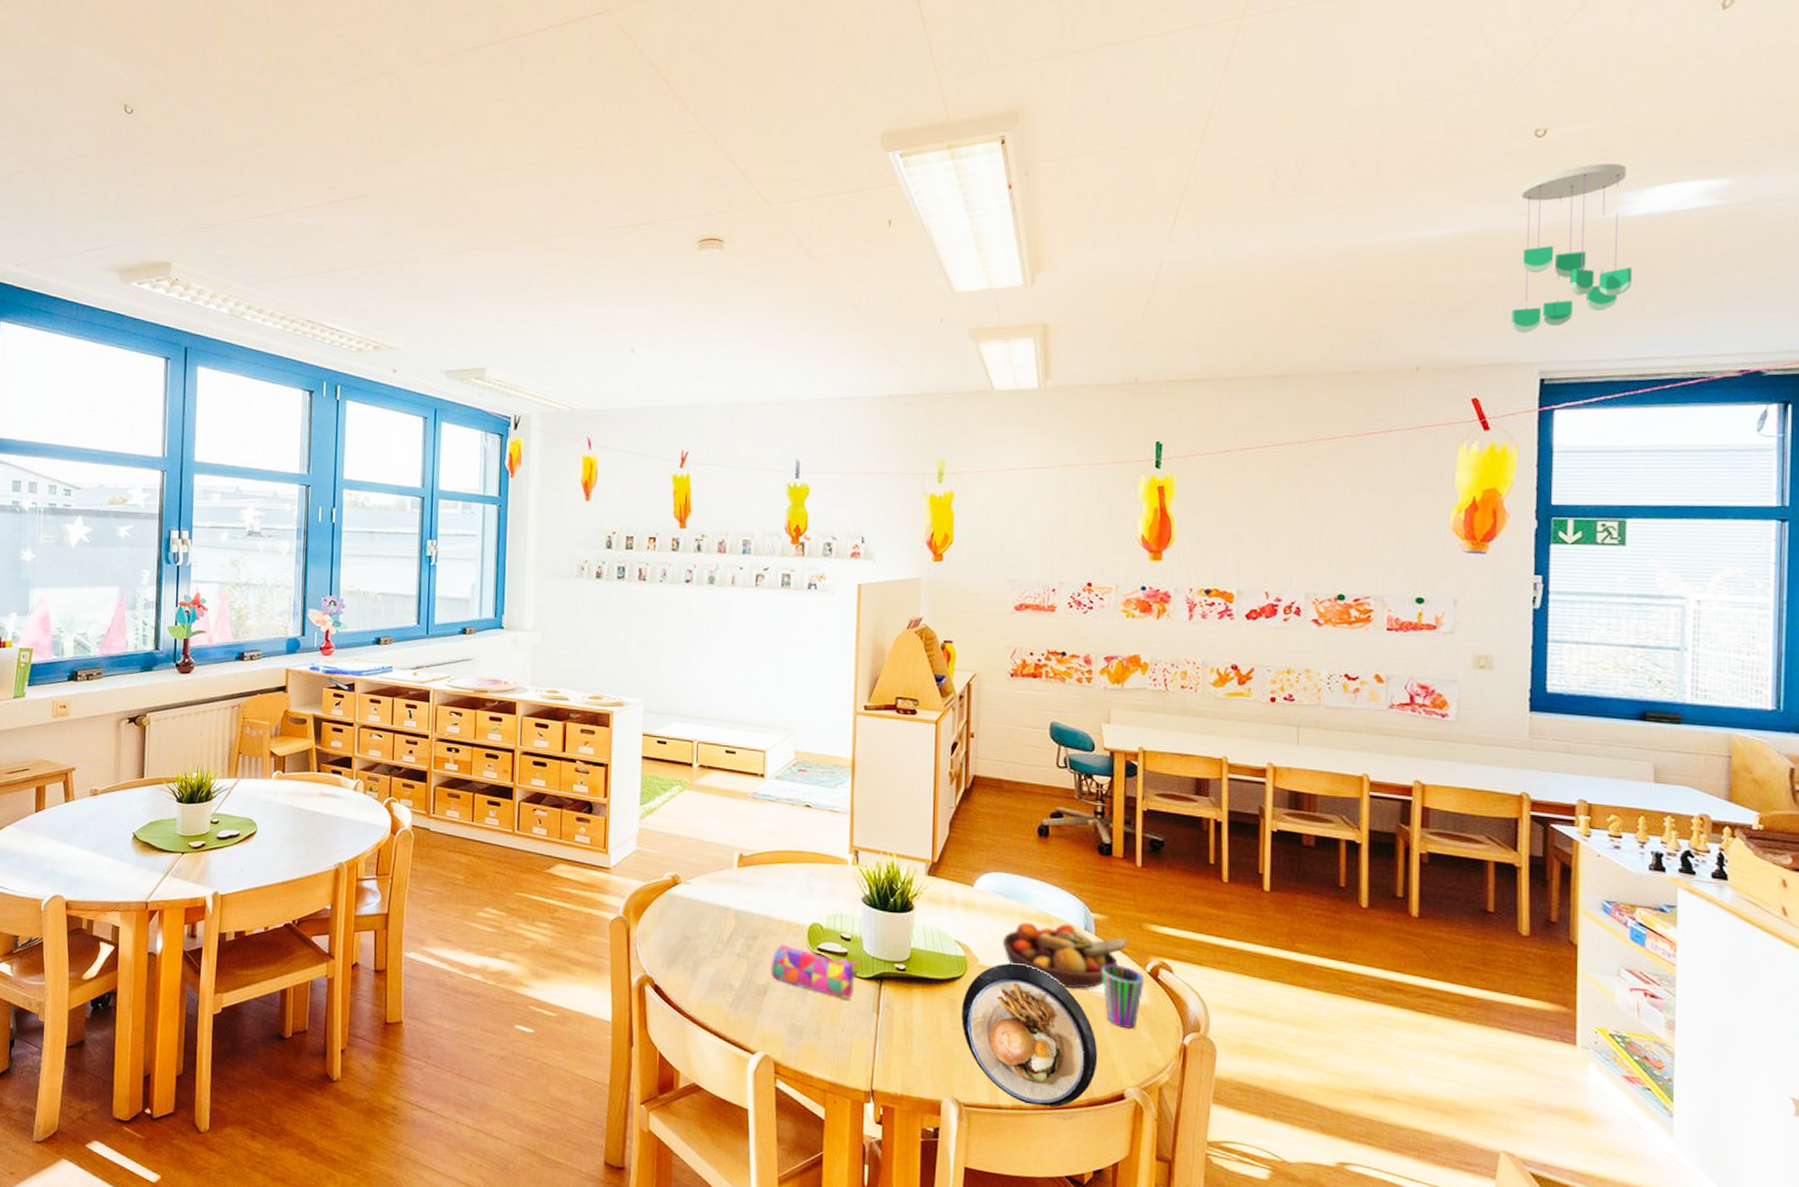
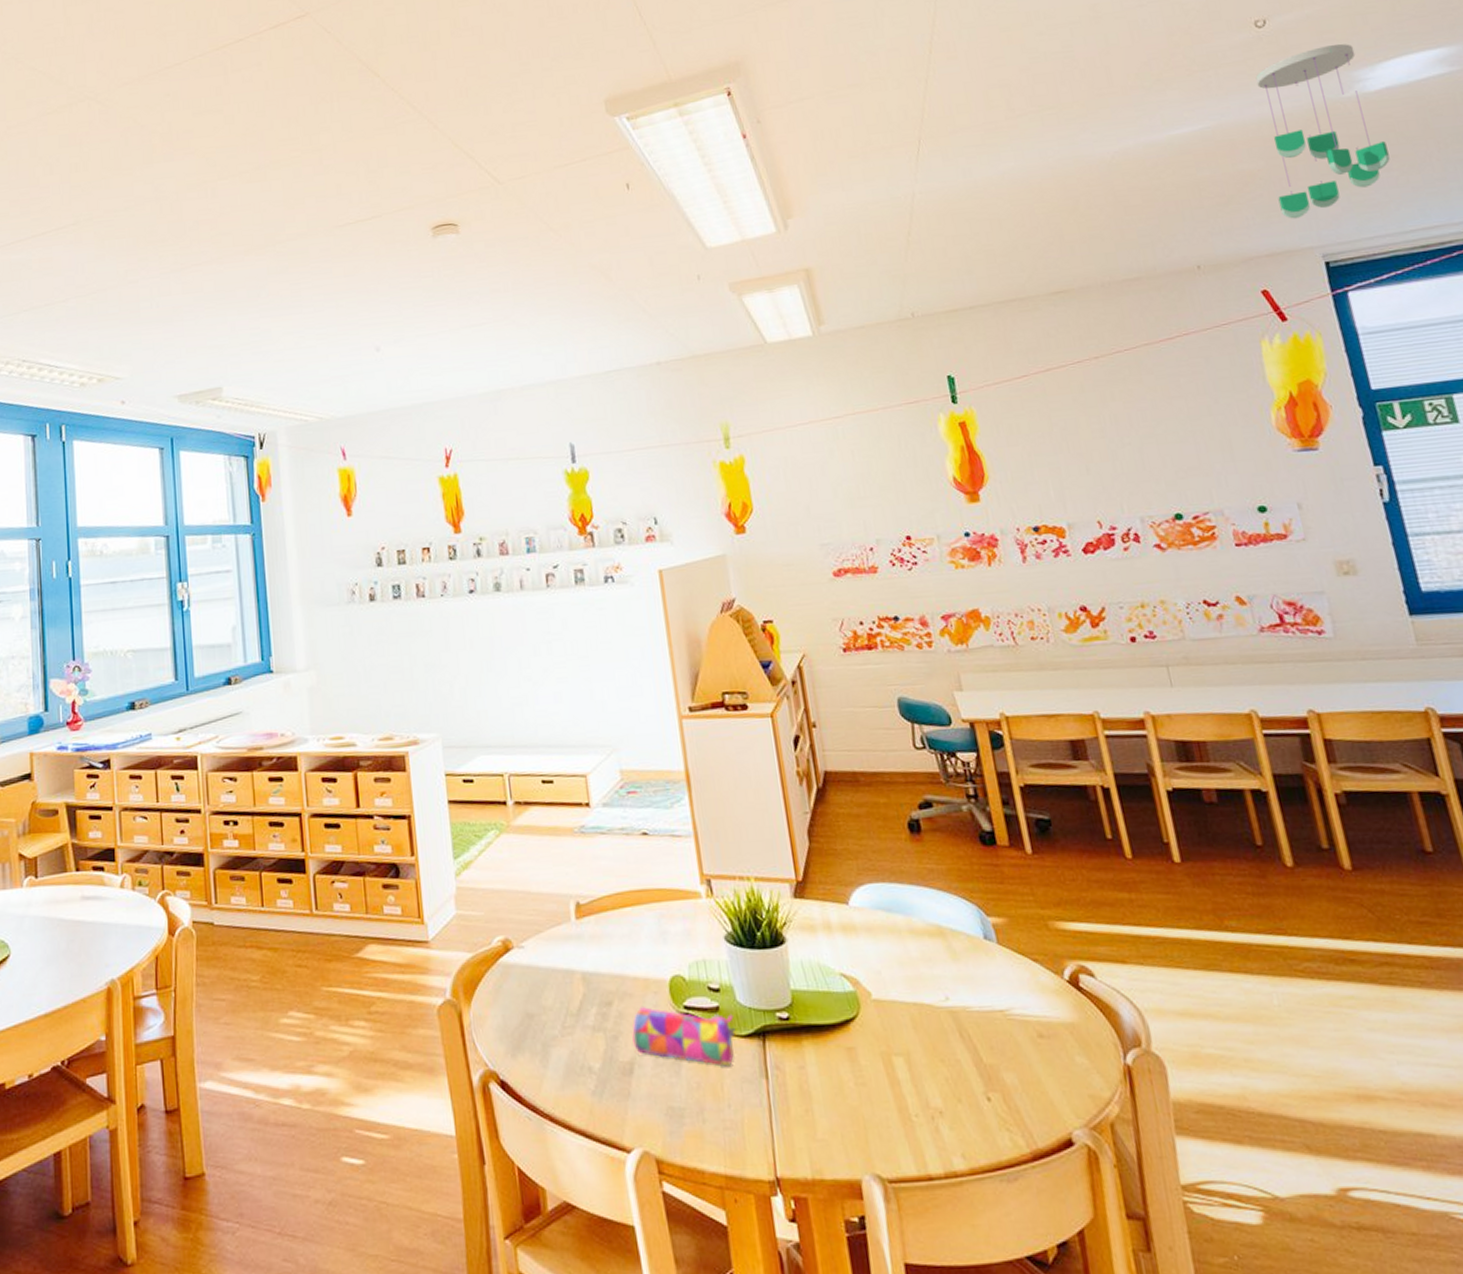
plate: present [961,963,1098,1107] -> none [862,991,1034,1169]
fruit bowl: present [1002,922,1128,989] -> none [893,934,1037,1014]
cup: present [1101,964,1145,1029] -> none [1012,976,1068,1056]

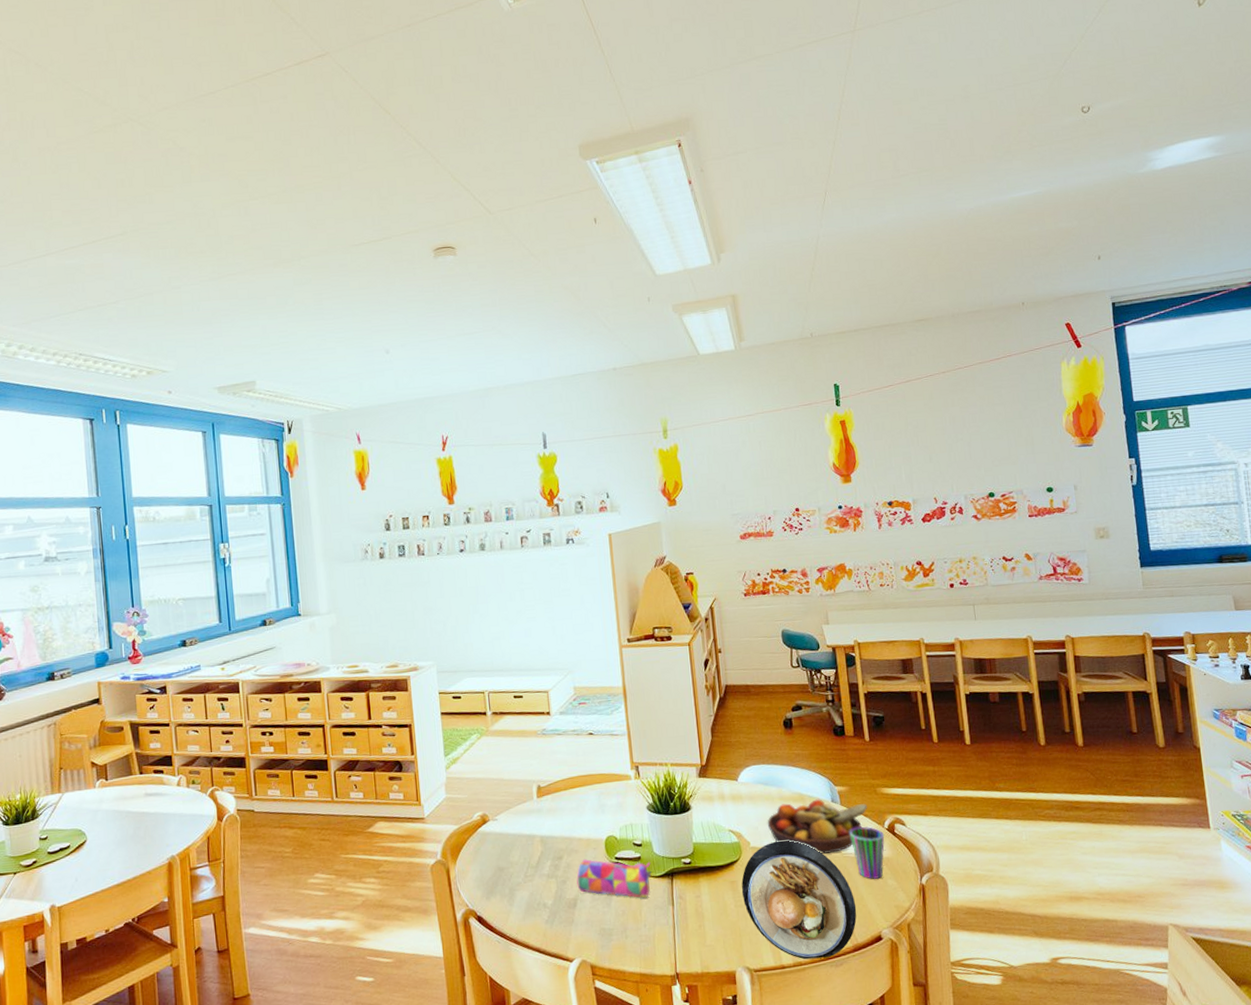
plate: none [862,991,1034,1169] -> present [741,840,857,960]
fruit bowl: none [893,934,1037,1014] -> present [767,799,867,854]
cup: none [1012,976,1068,1056] -> present [849,826,885,880]
ceiling mobile: present [1255,44,1390,219] -> none [1078,130,1166,268]

